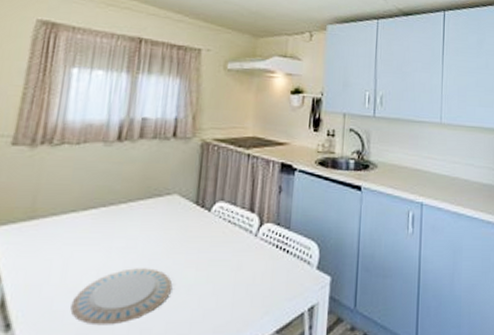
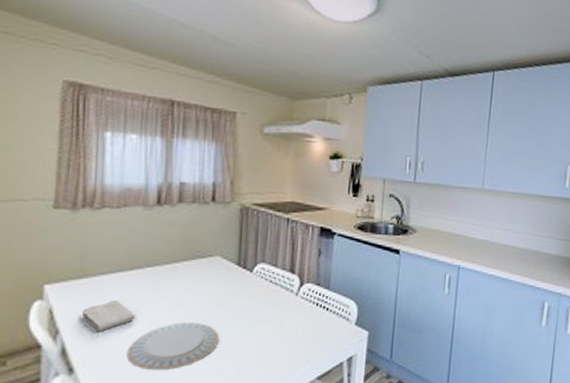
washcloth: none [27,244,85,281] -> present [81,300,136,332]

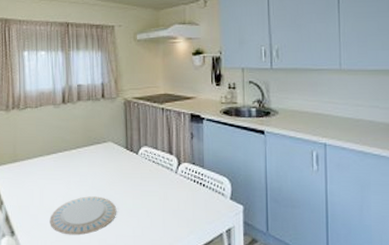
washcloth: present [81,300,136,332] -> none [17,179,54,203]

